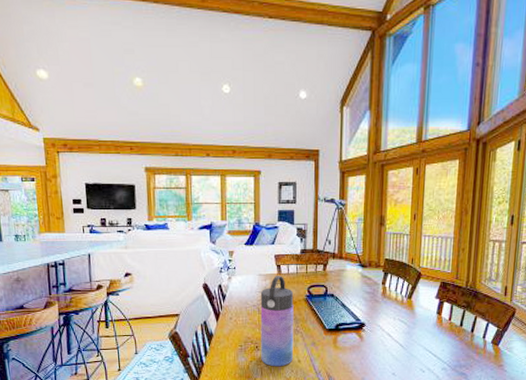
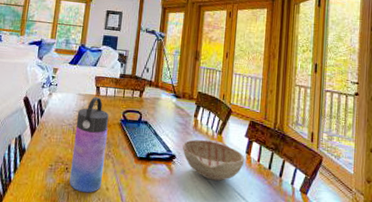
decorative bowl: none [371,305,436,342] -> present [182,139,245,181]

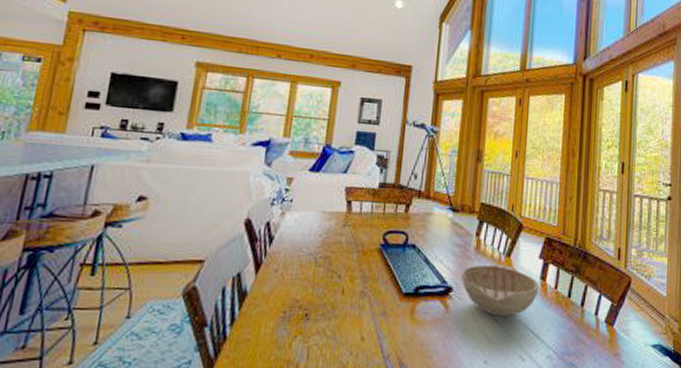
water bottle: present [69,97,109,193] -> none [310,215,364,346]

